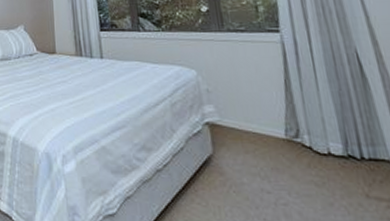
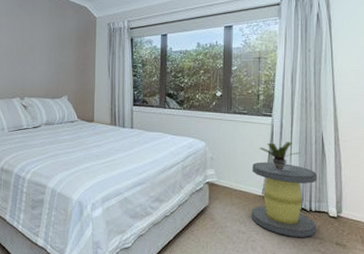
stool: none [264,92,378,199] -> present [251,162,317,237]
potted plant: none [270,64,330,102] -> present [260,142,301,170]

